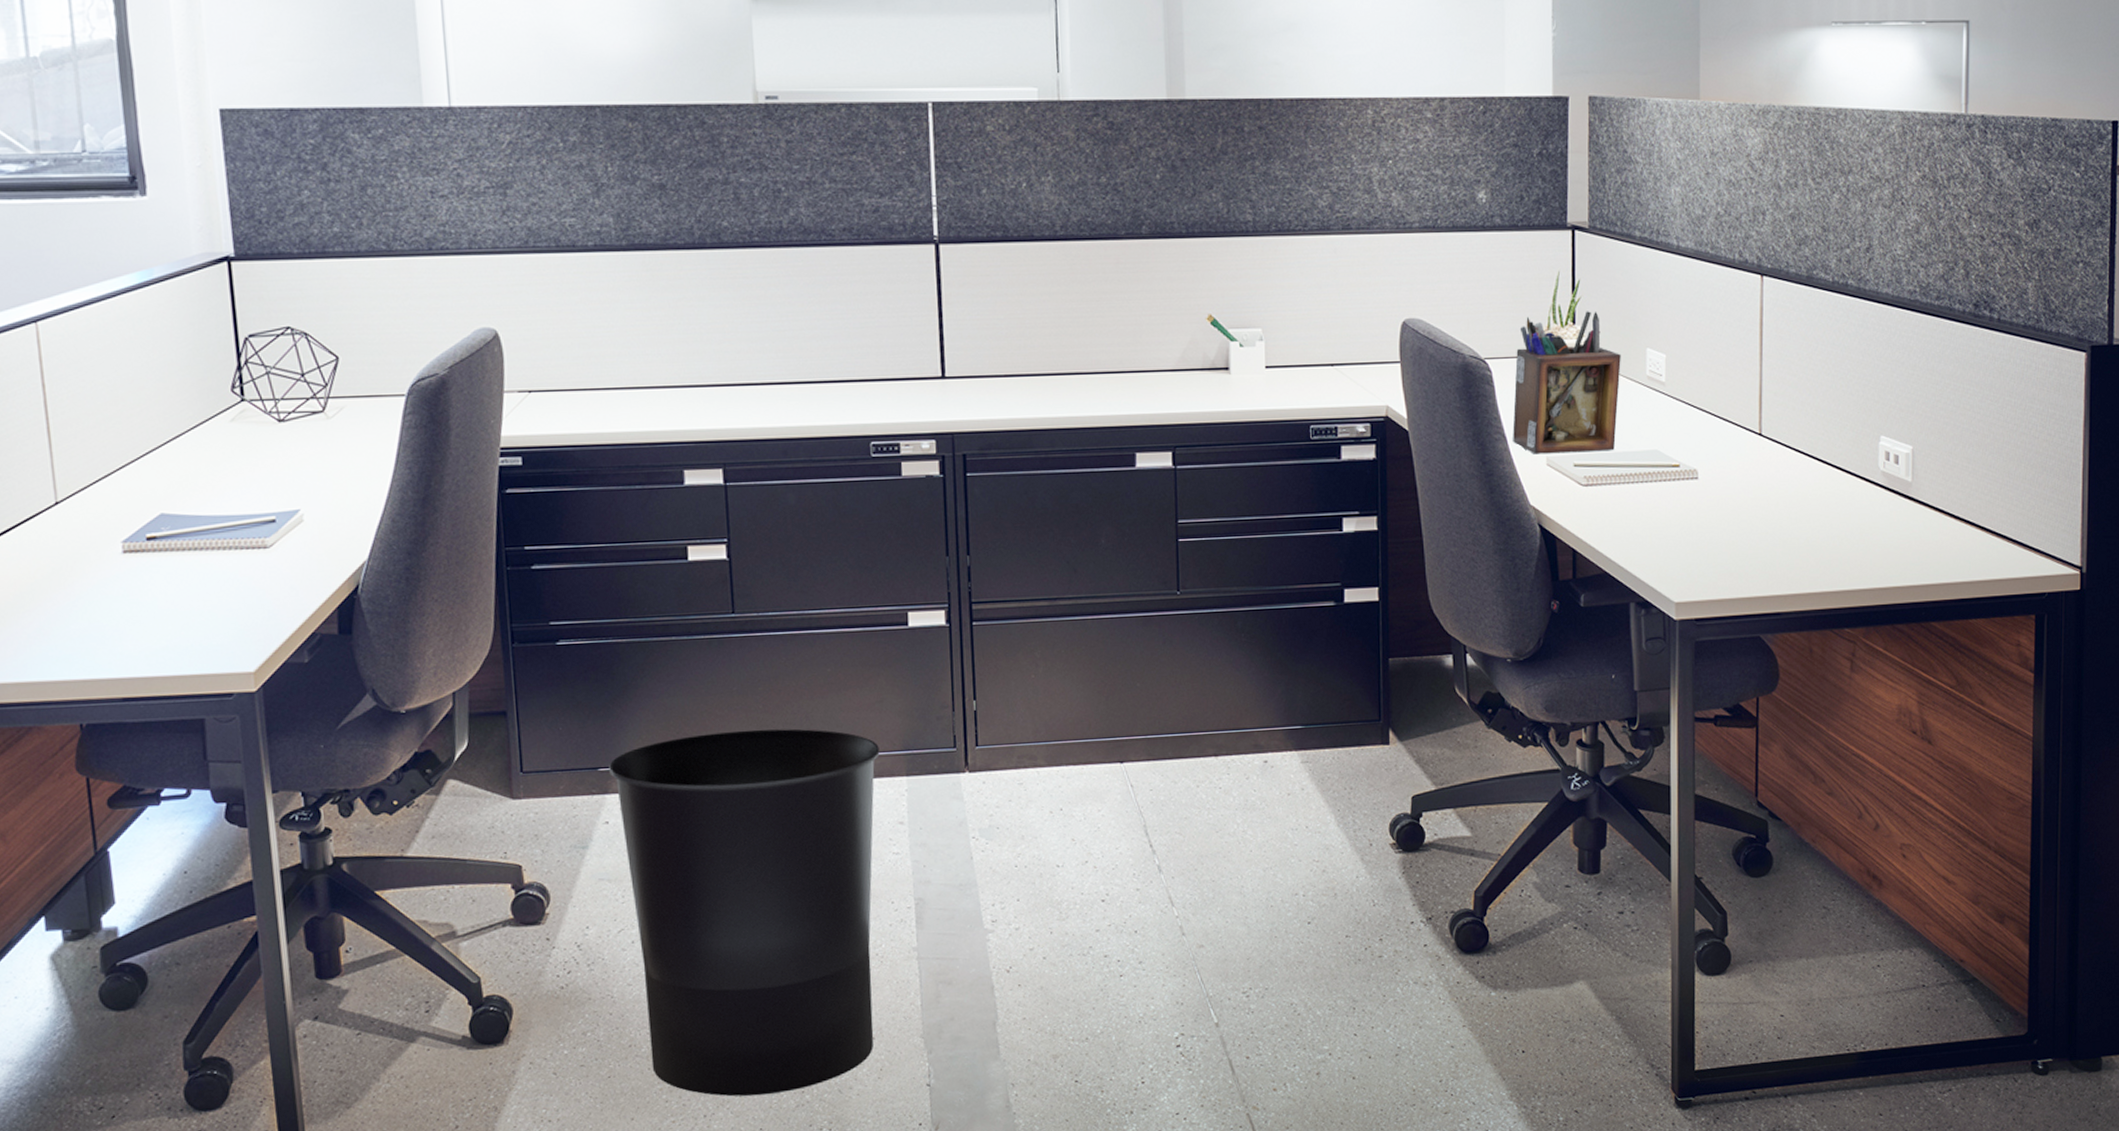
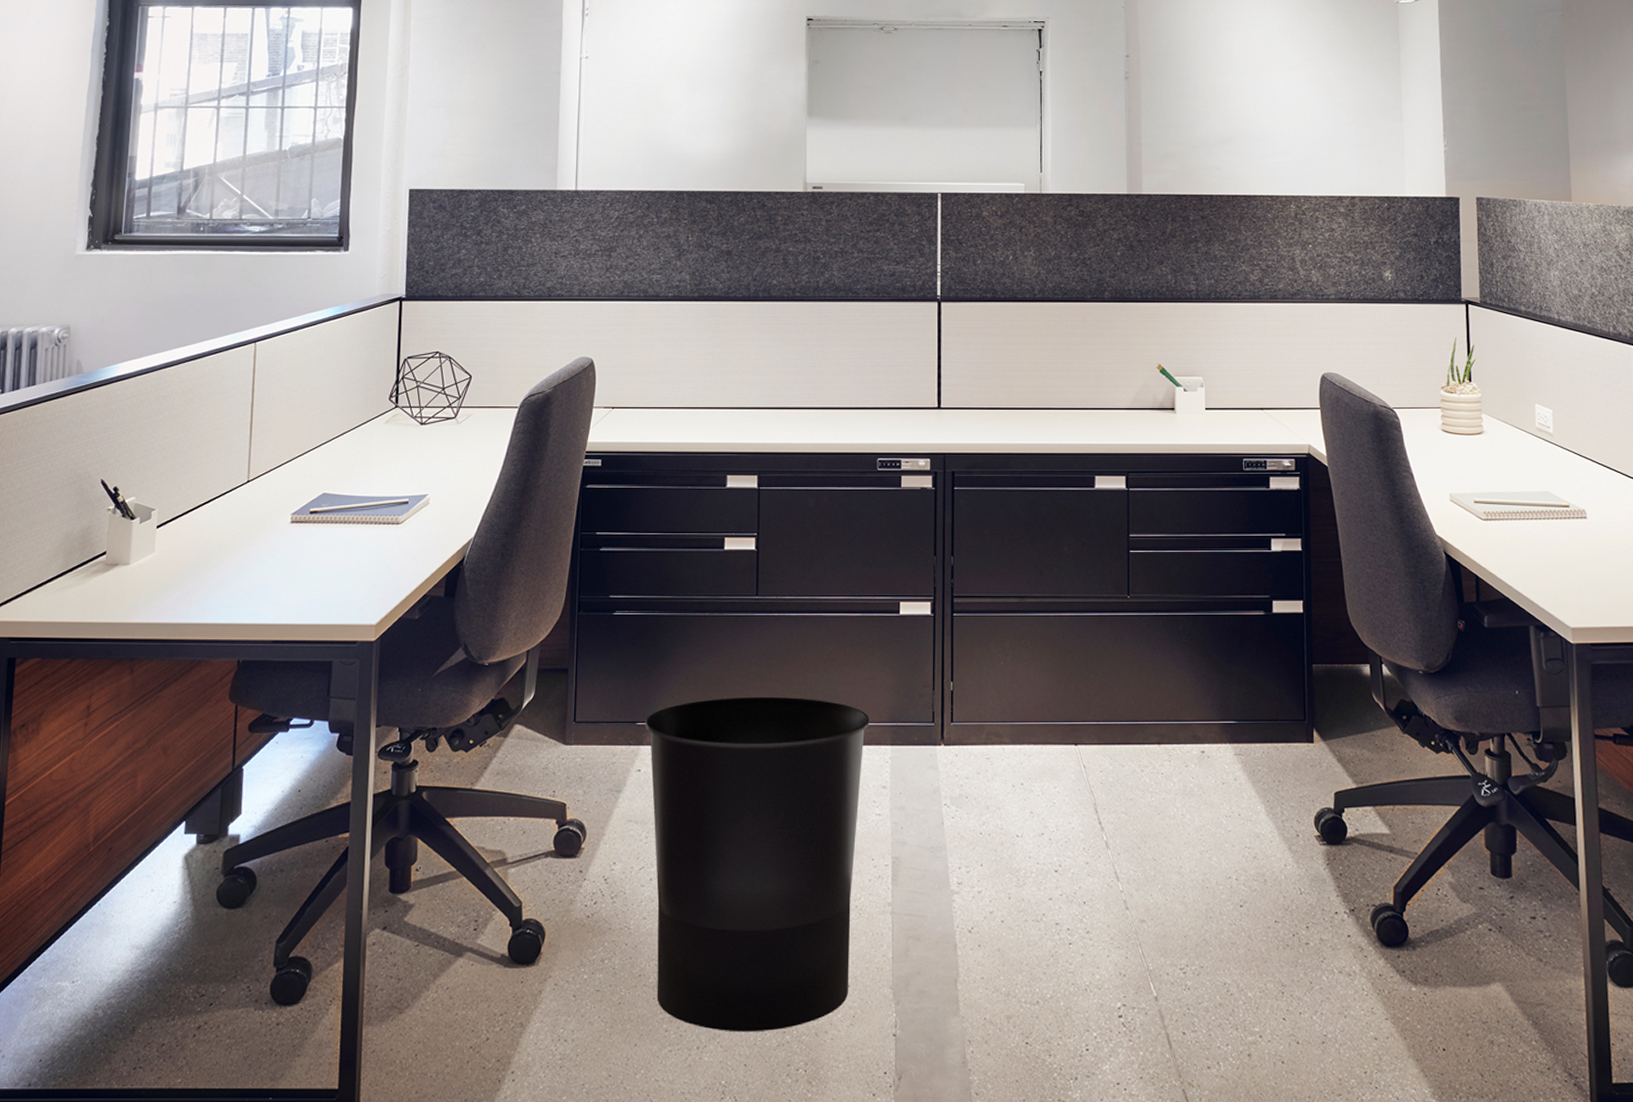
desk organizer: present [1512,311,1621,455] -> none [1419,371,1513,491]

